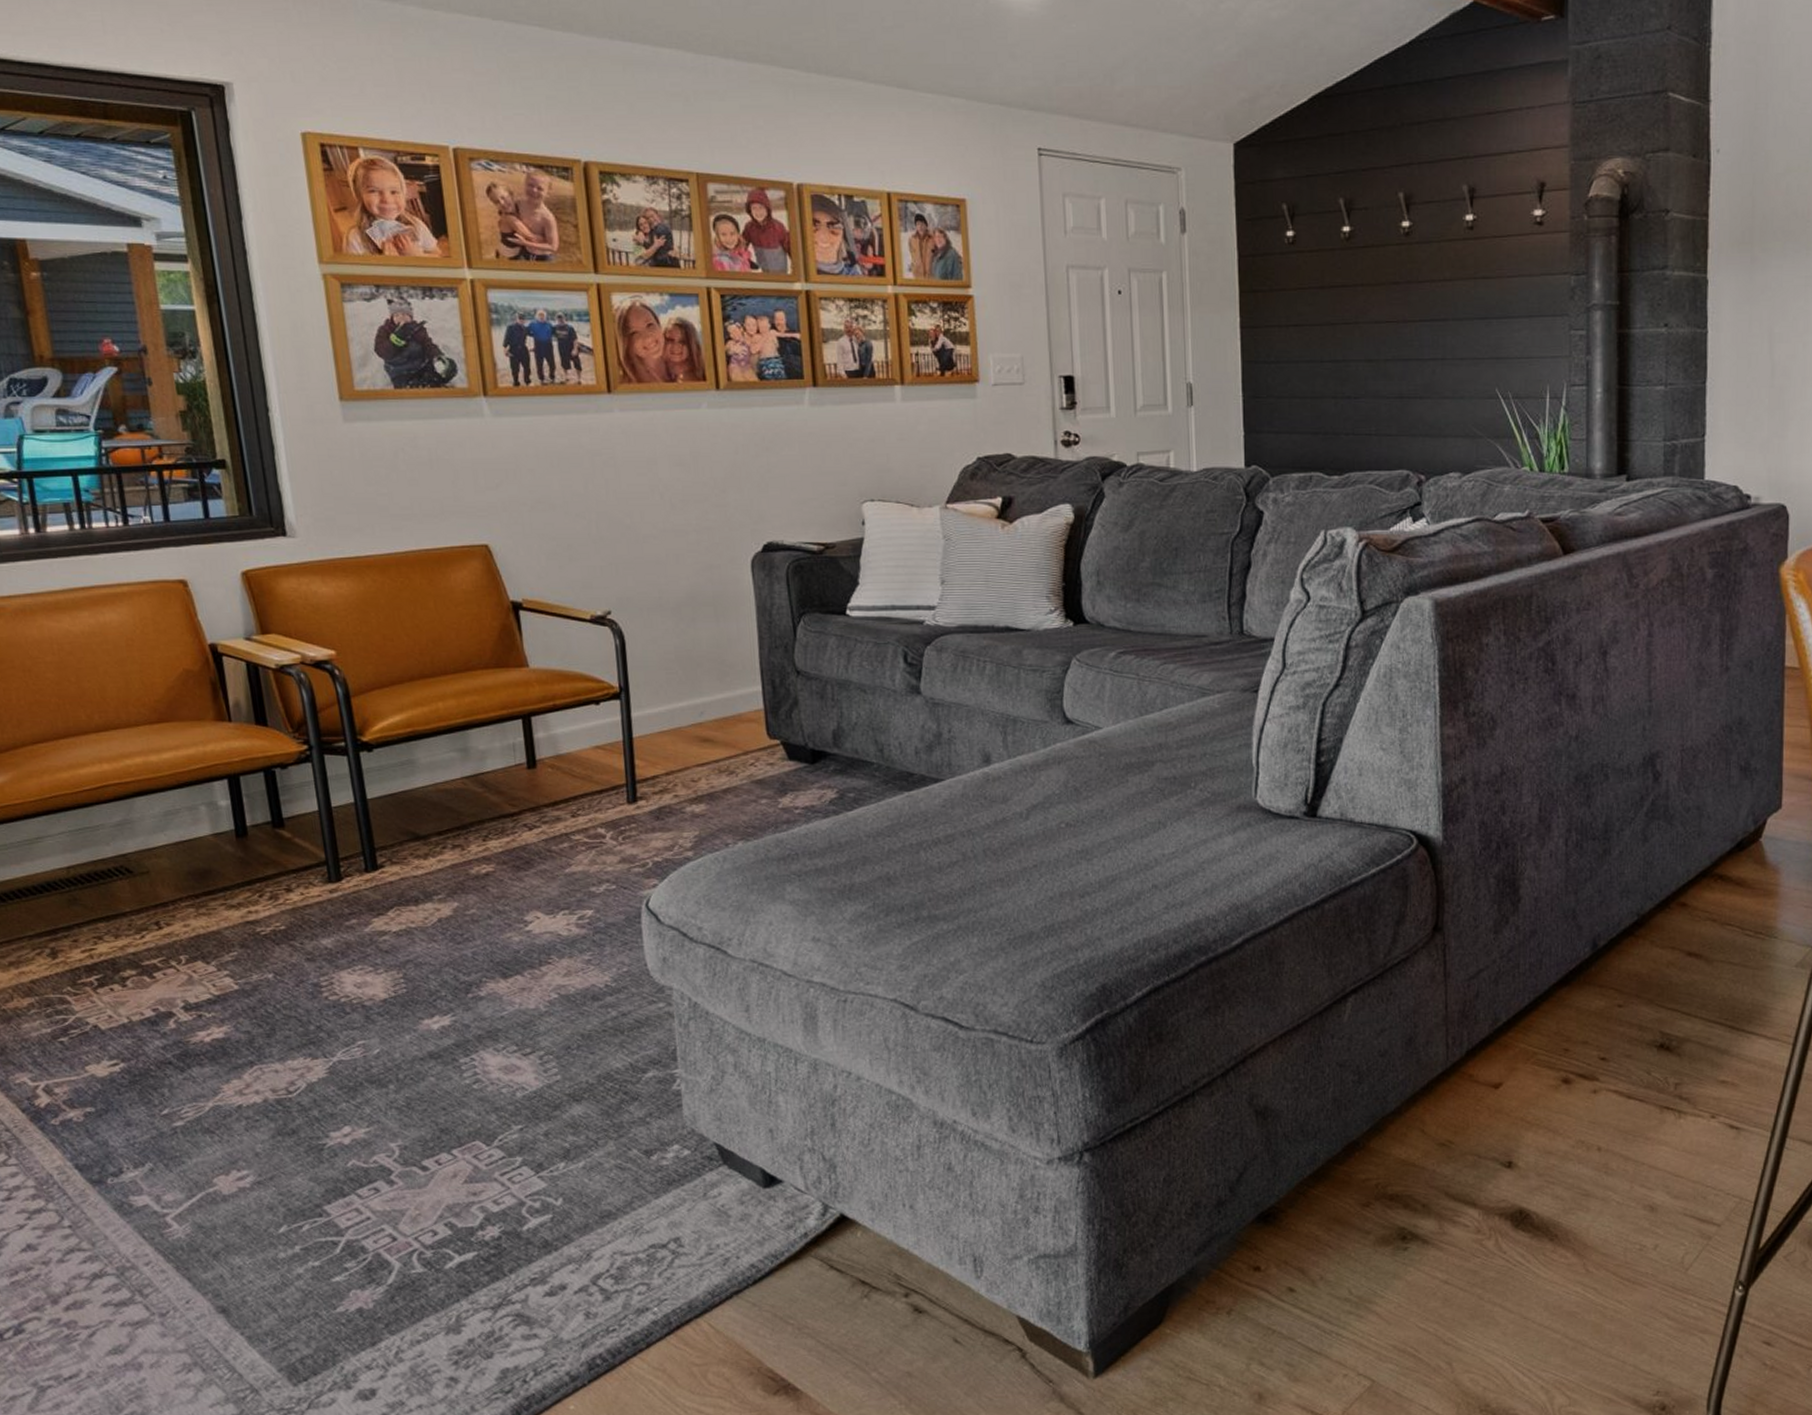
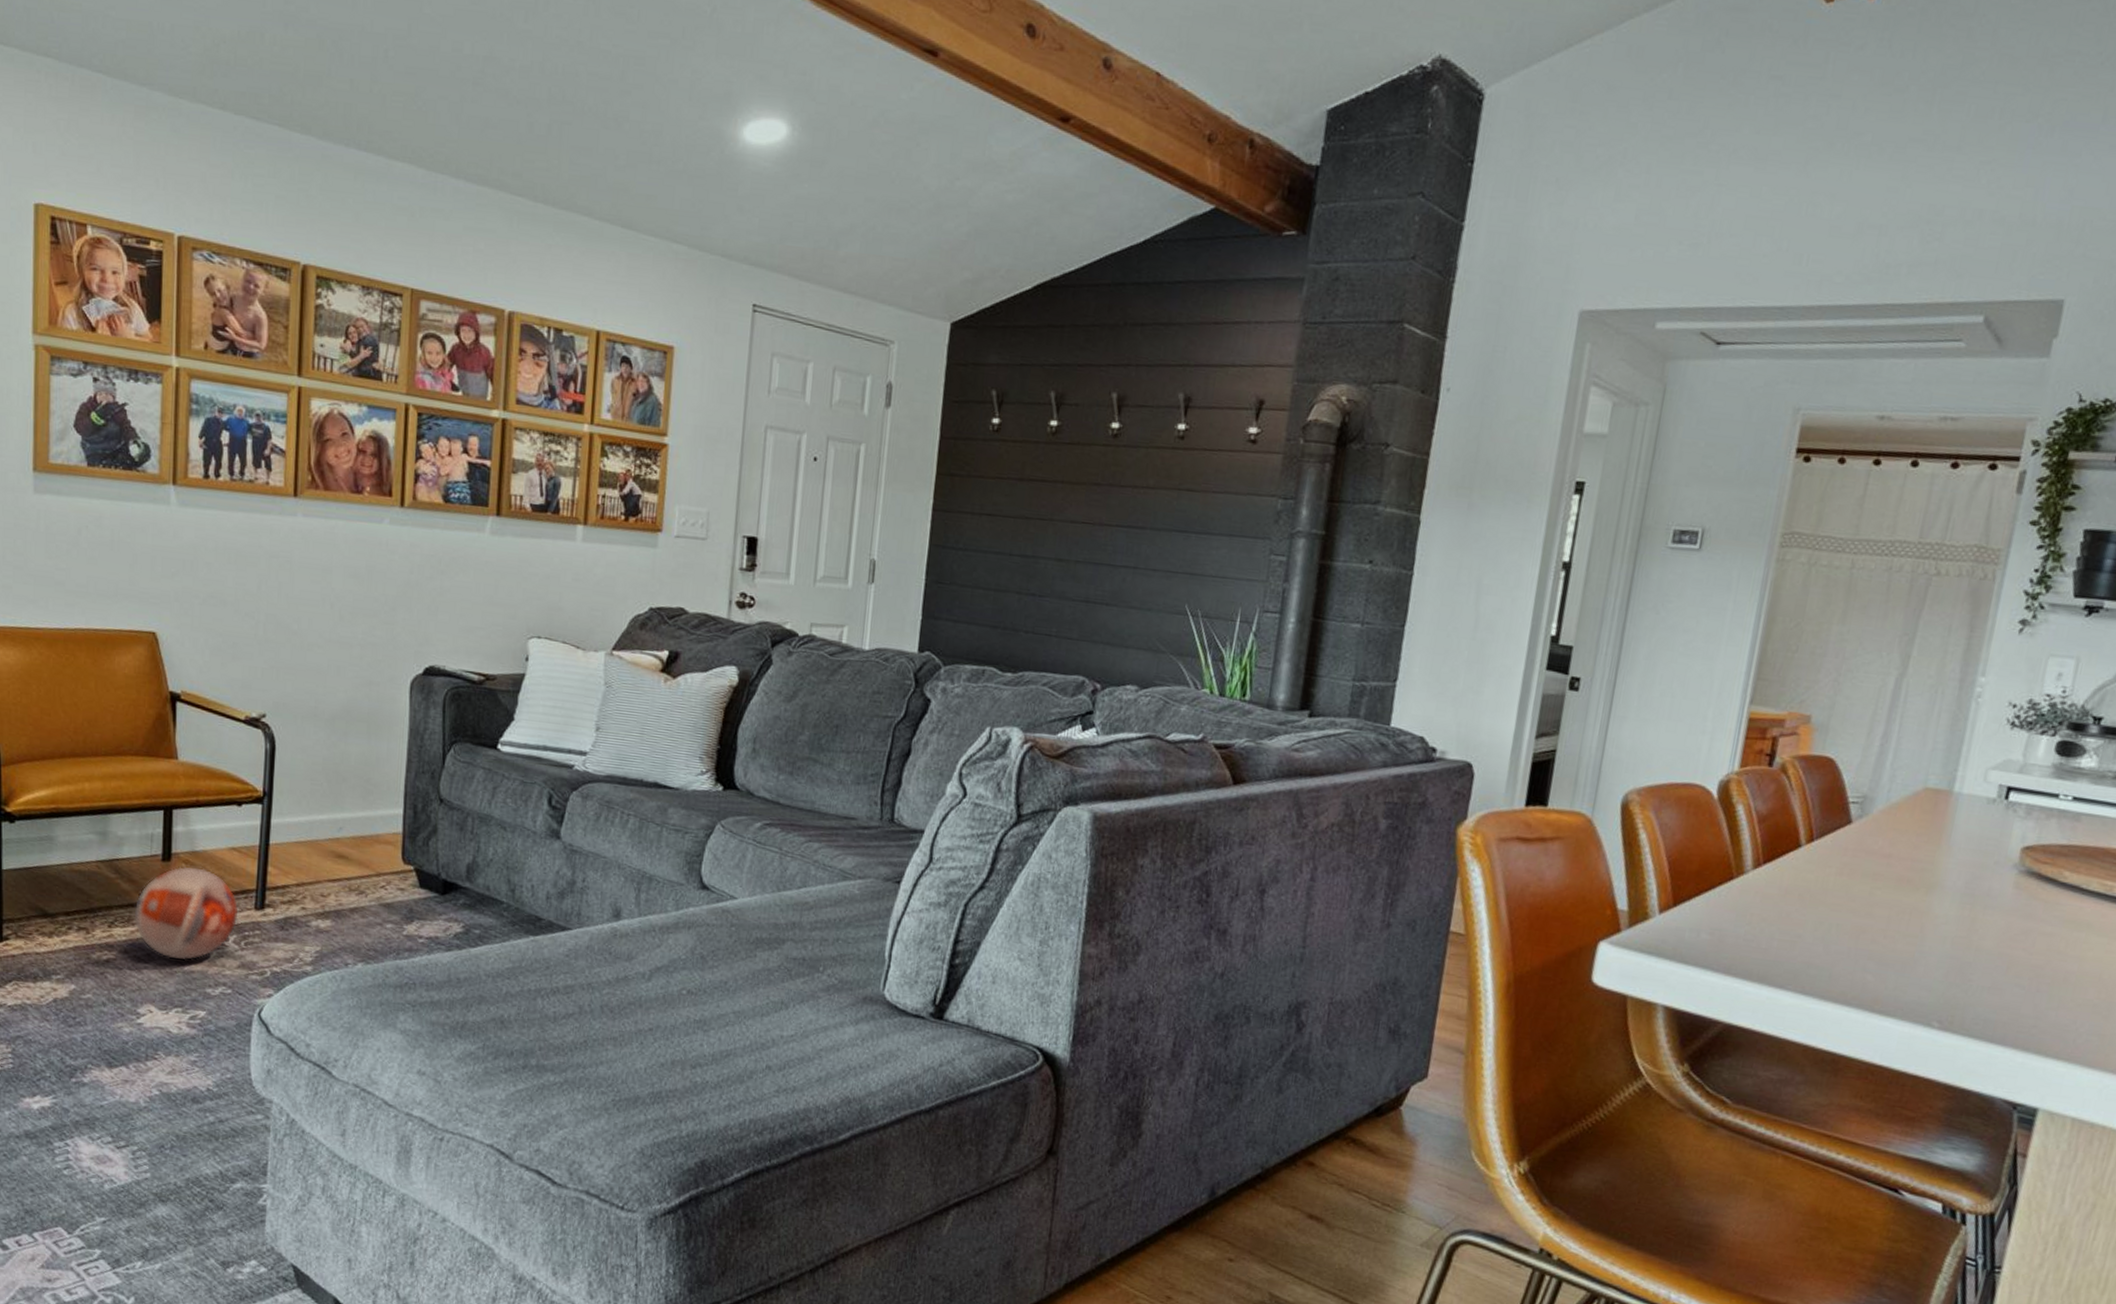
ball: none [506,770,613,863] -> present [134,866,238,961]

